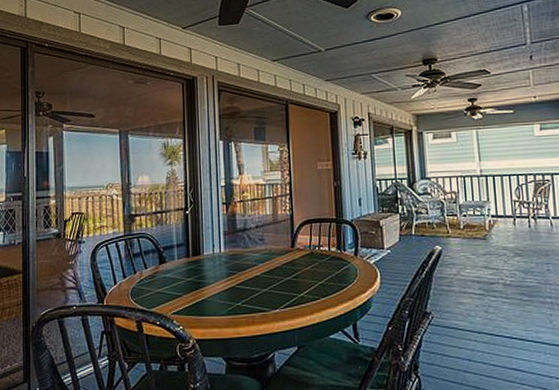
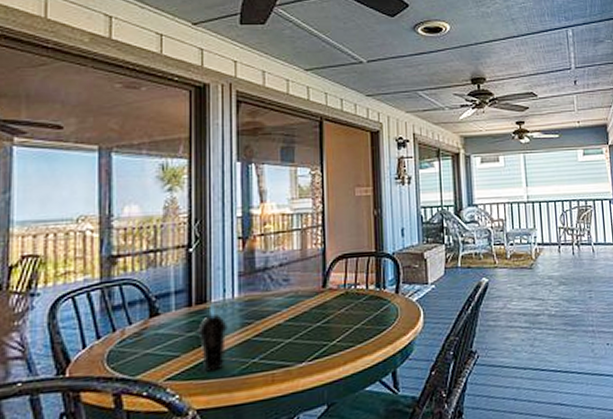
cup: none [194,256,217,310] -> present [198,303,228,372]

